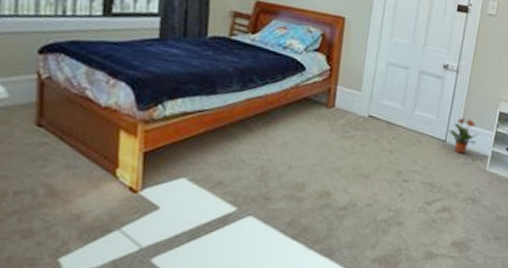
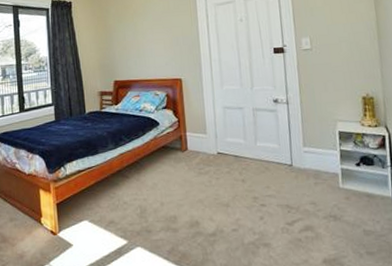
potted plant: present [448,118,478,154] -> none [292,142,323,175]

